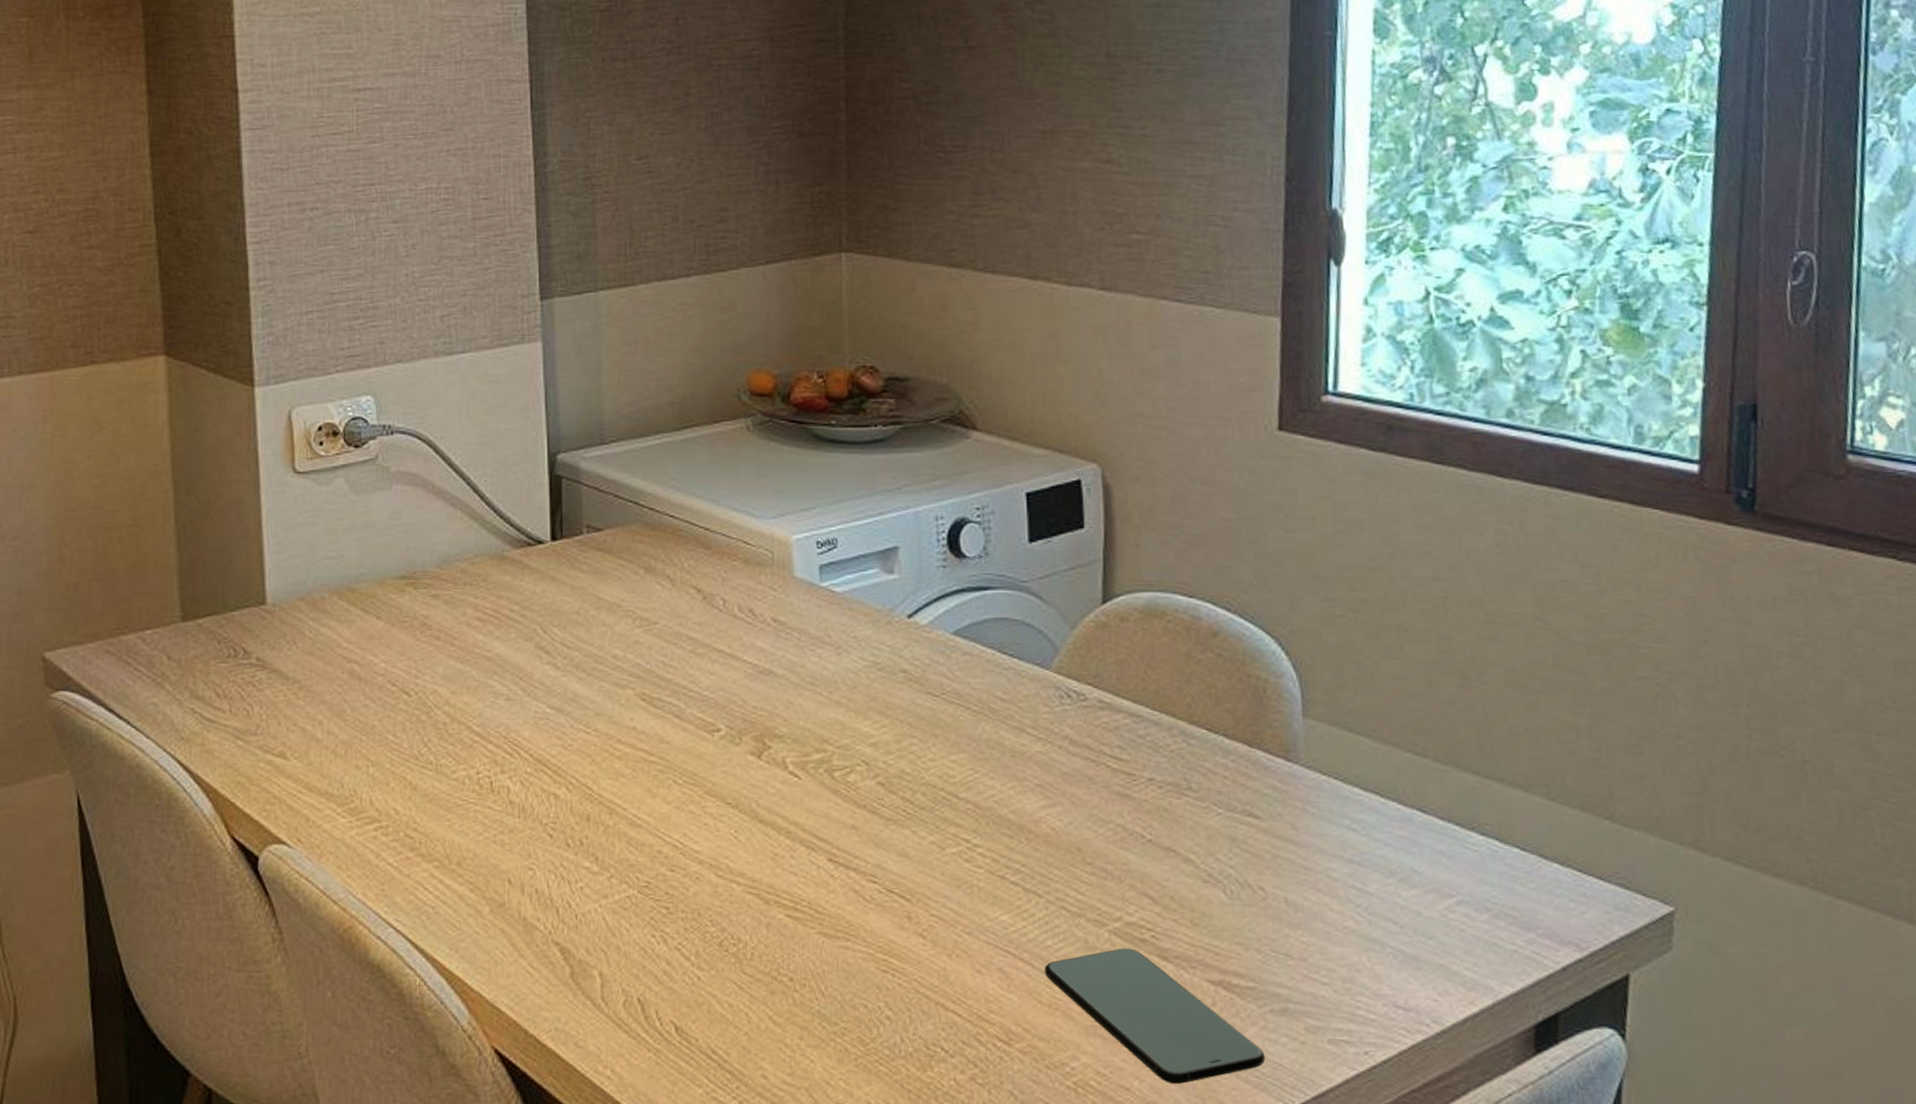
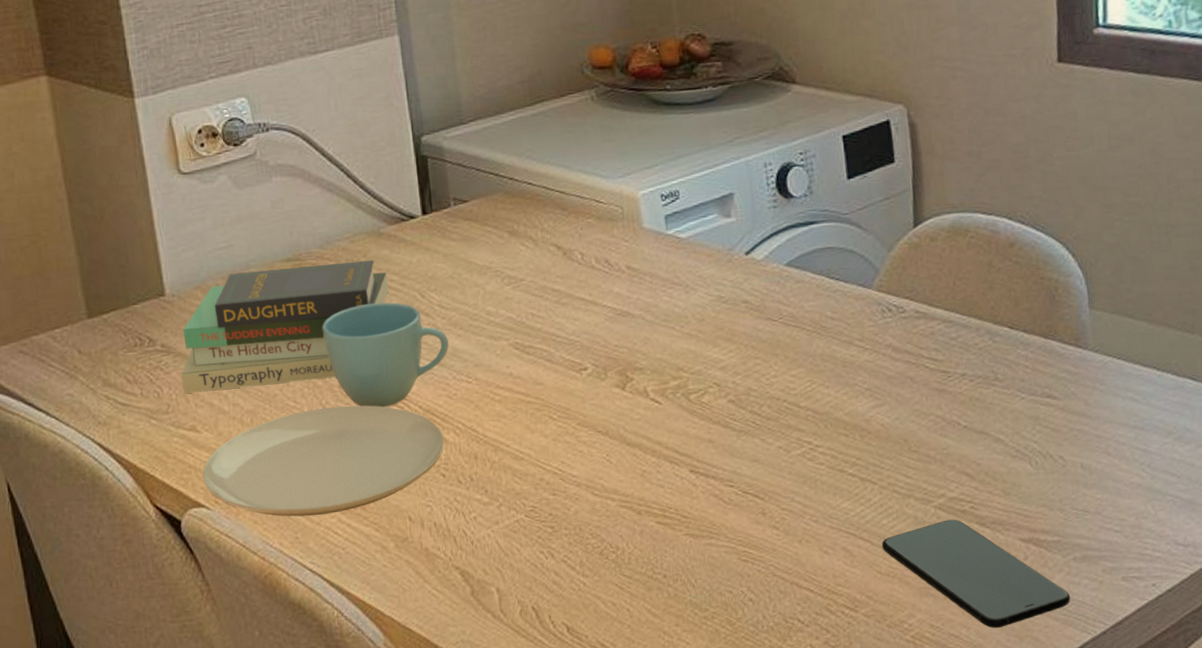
books: none [274,585,508,715] -> present [181,259,389,394]
plate: none [287,745,555,866] -> present [202,405,445,517]
cup: none [431,634,568,752] -> present [322,302,449,408]

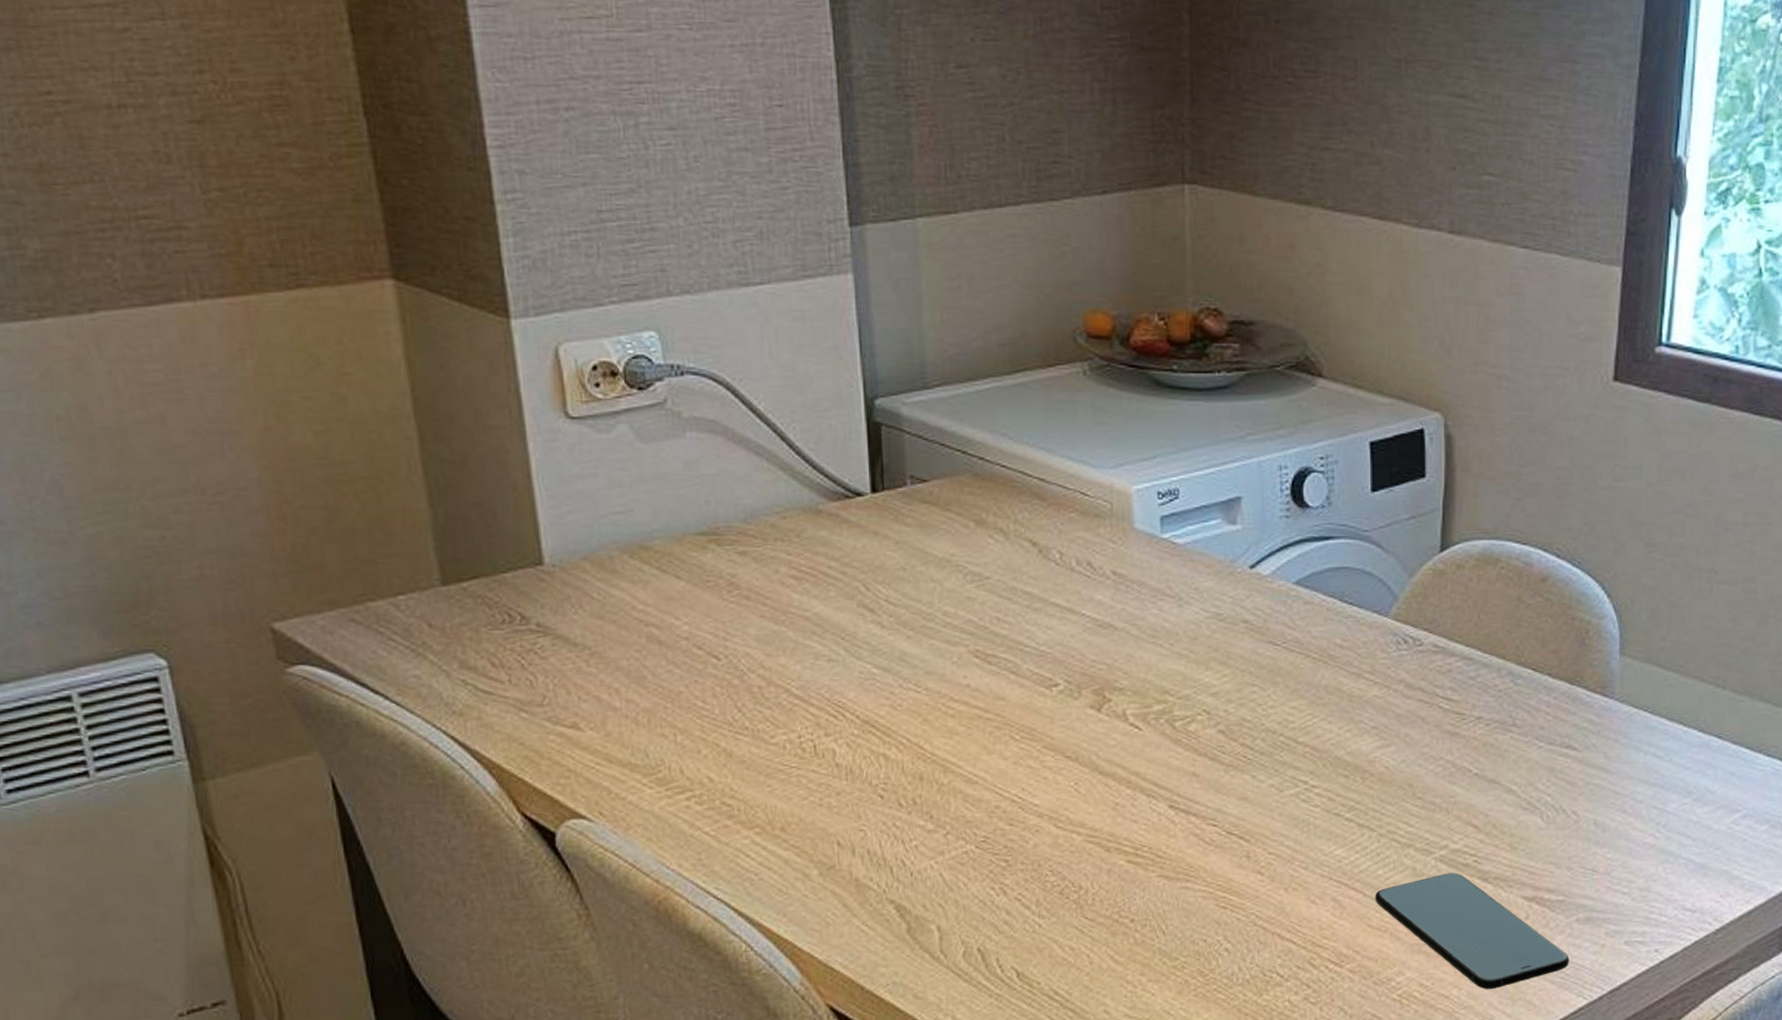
books: present [181,259,389,394] -> none [560,541,826,684]
plate: present [202,405,445,517] -> none [584,710,885,835]
cup: present [322,302,449,408] -> none [741,593,895,715]

